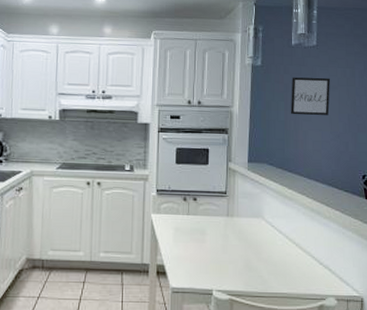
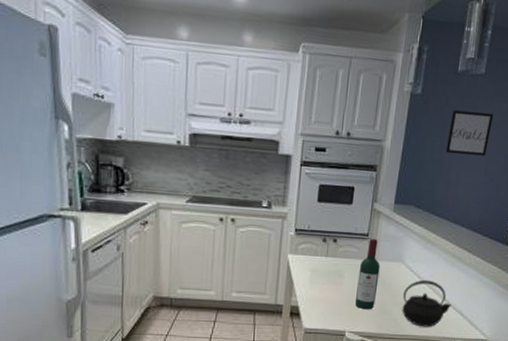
wine bottle: none [220,196,241,267] -> present [355,238,380,310]
kettle: none [267,235,317,284] -> present [402,279,452,327]

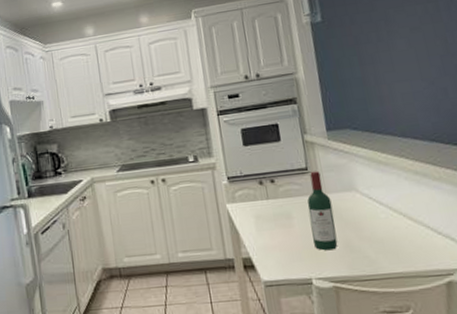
kettle: present [402,279,452,327] -> none [368,205,434,261]
wall art: present [445,110,493,156] -> none [361,18,415,69]

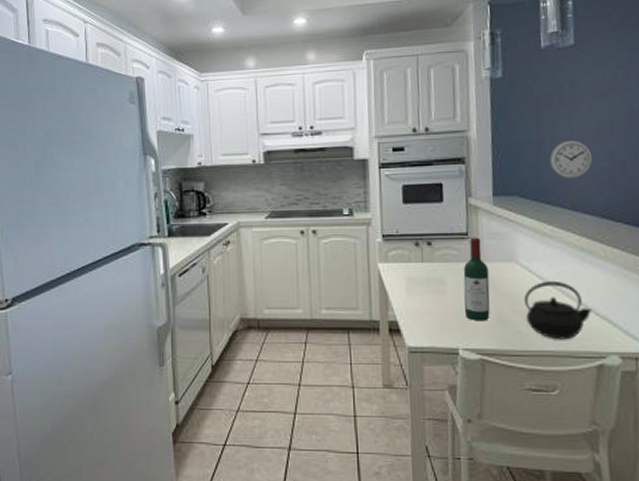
kettle: none [368,205,434,261] -> present [524,280,592,340]
wall clock: none [374,72,416,109] -> present [549,140,593,179]

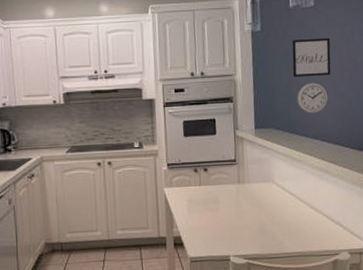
wine bottle: present [463,237,490,321] -> none [232,163,254,232]
kettle: present [524,280,592,340] -> none [279,195,329,243]
wall art: none [543,83,597,134] -> present [292,37,331,78]

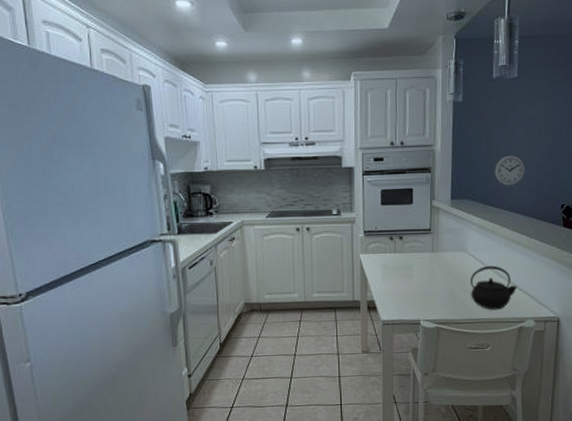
kettle: none [279,195,329,243] -> present [470,265,517,310]
wall art: present [292,37,331,78] -> none [491,110,531,150]

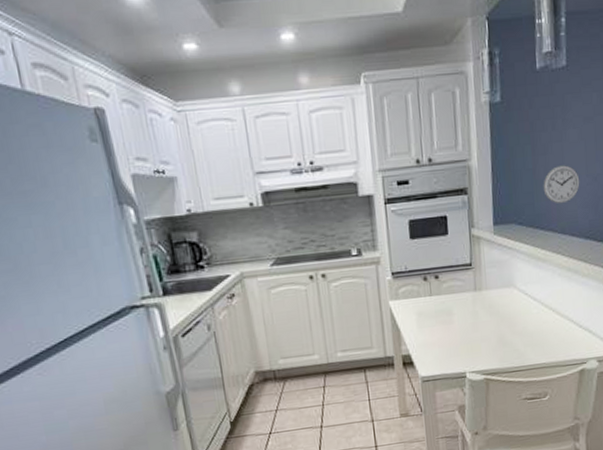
kettle: present [470,265,517,310] -> none [521,300,576,353]

